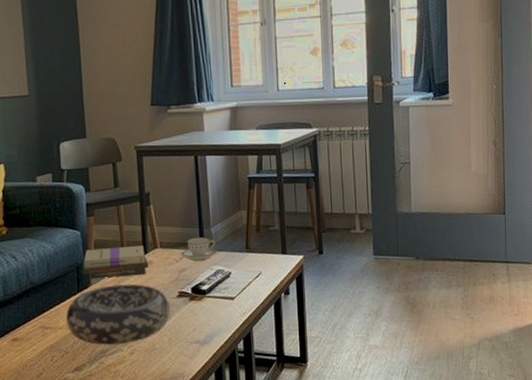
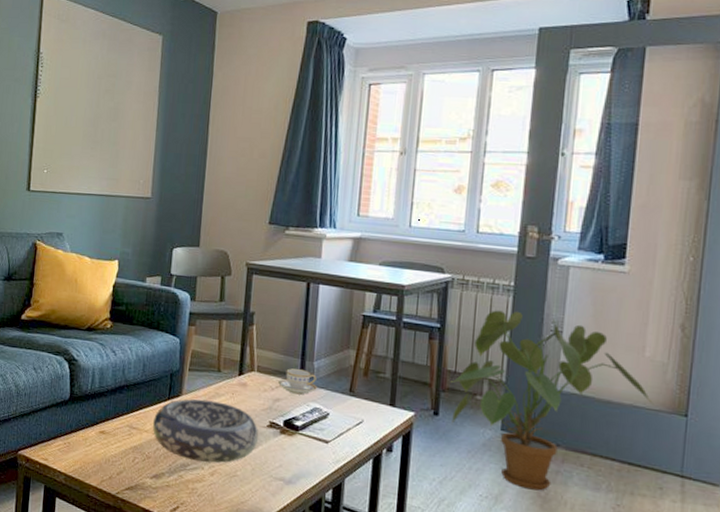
books: present [82,246,148,279] -> none [176,358,243,396]
house plant: none [329,151,482,300] -> present [451,310,654,491]

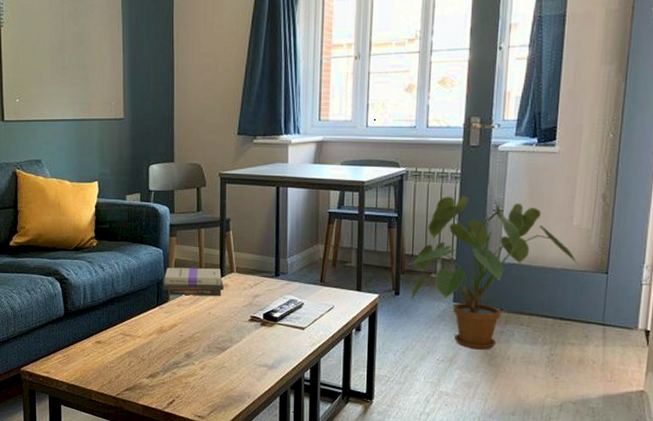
decorative bowl: present [152,399,259,463] -> none [144,303,242,358]
books: none [176,358,243,396] -> present [163,267,224,297]
teacup: present [278,368,317,395] -> none [256,267,291,289]

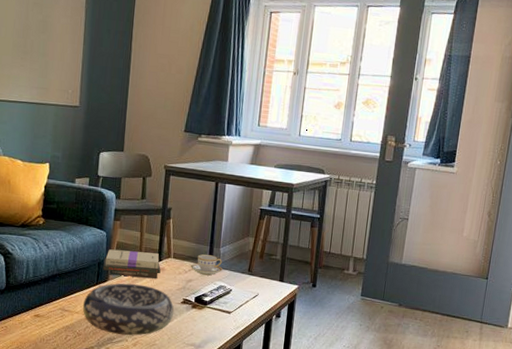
decorative bowl: none [144,303,242,358] -> present [82,283,175,336]
teacup: none [256,267,291,289] -> present [191,254,223,276]
house plant: present [409,195,581,350] -> none [325,203,467,340]

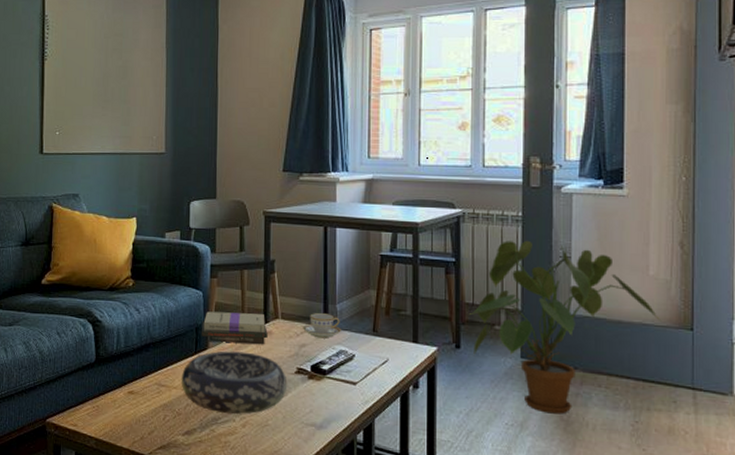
house plant: none [325,203,467,340] -> present [470,240,662,414]

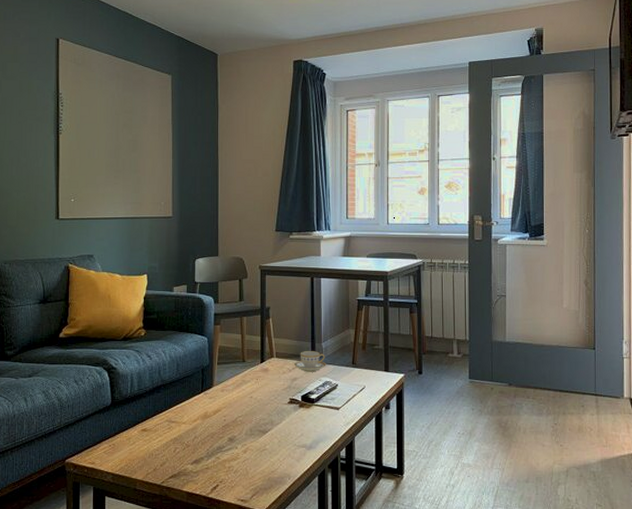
decorative bowl: present [181,351,288,414] -> none [189,388,282,442]
books: present [202,311,268,345] -> none [207,354,265,381]
house plant: present [470,240,662,414] -> none [429,283,573,422]

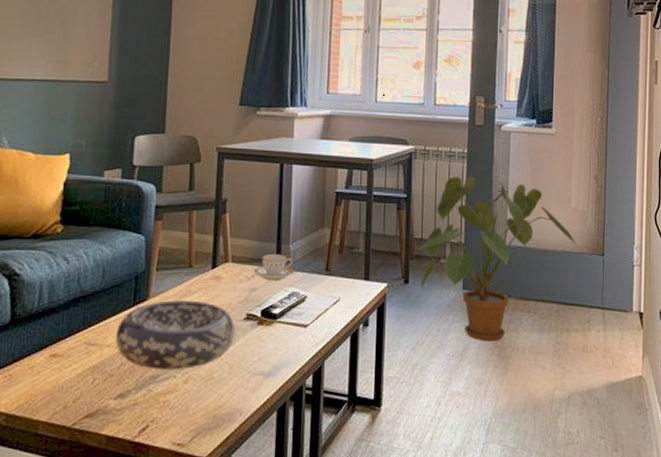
decorative bowl: none [189,388,282,442] -> present [115,300,236,369]
house plant: none [429,283,573,422] -> present [418,176,580,341]

